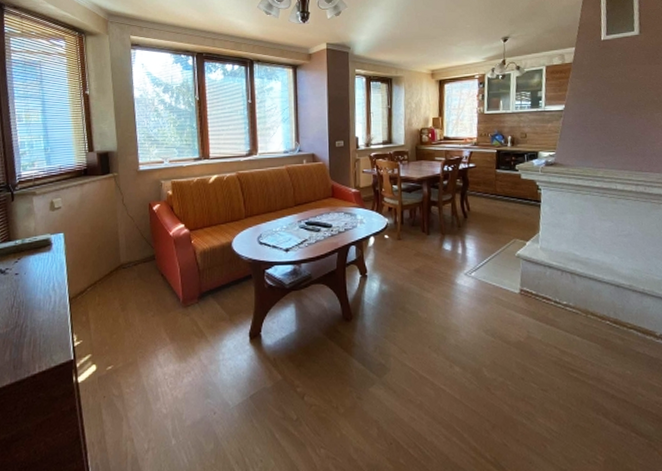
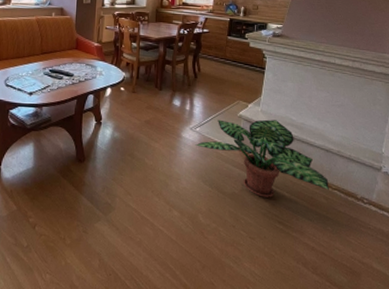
potted plant: none [471,257,624,344] -> present [195,119,329,198]

